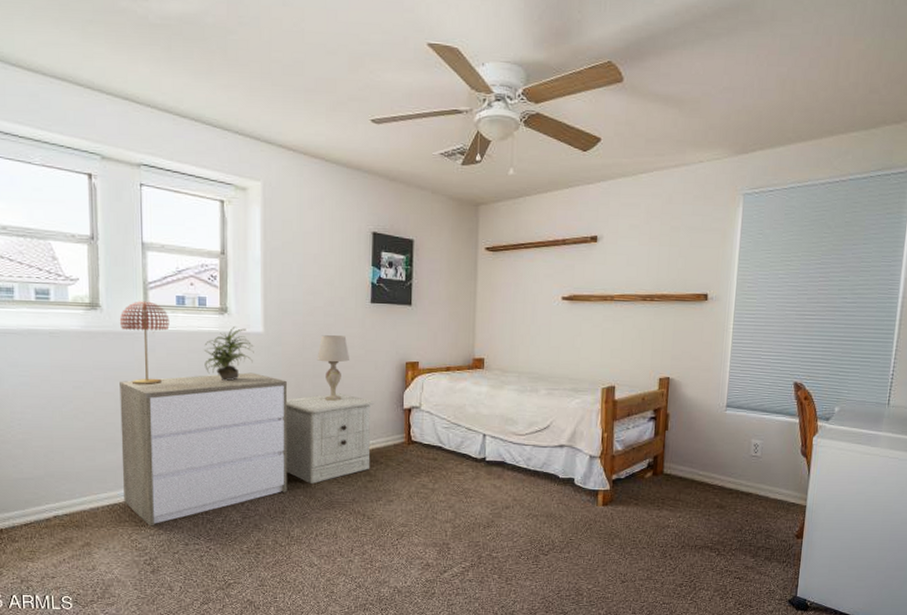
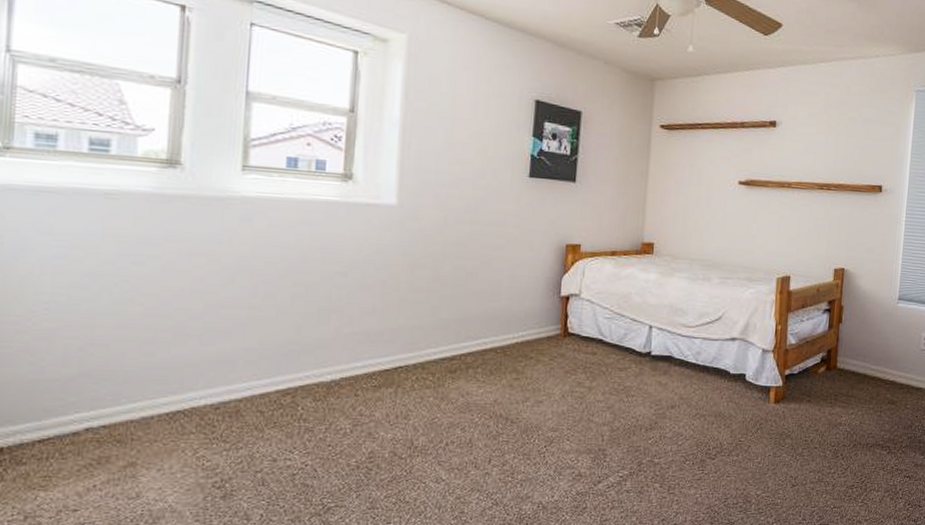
table lamp: present [119,301,170,384] -> none [206,160,276,262]
dresser: present [120,372,288,526] -> none [191,250,422,439]
potted plant: present [204,327,254,381] -> none [317,196,384,260]
nightstand: present [285,393,374,485] -> none [414,277,527,384]
table lamp: present [317,335,349,401] -> none [460,211,500,286]

